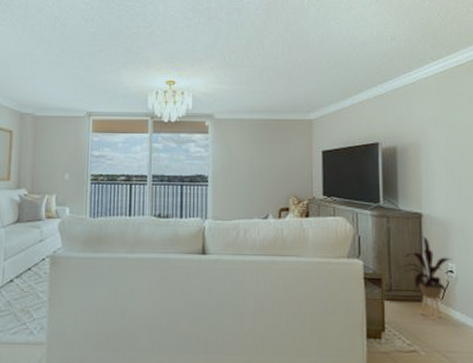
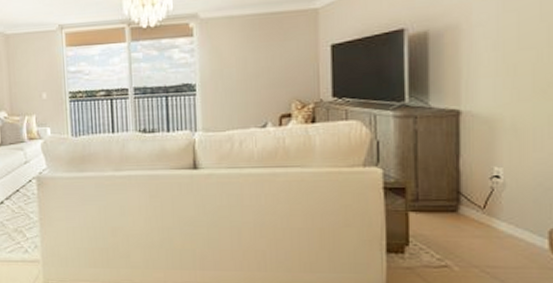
house plant: present [399,236,452,321] -> none [429,137,499,233]

